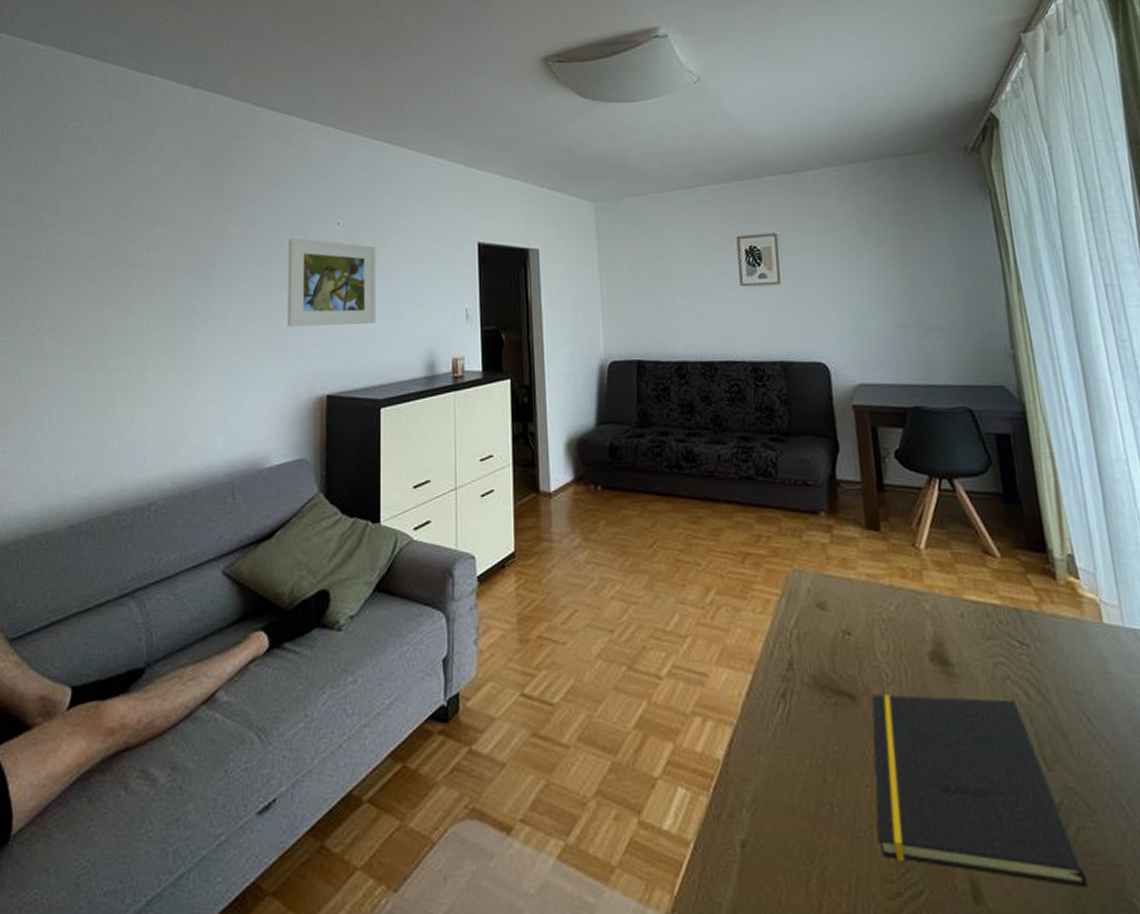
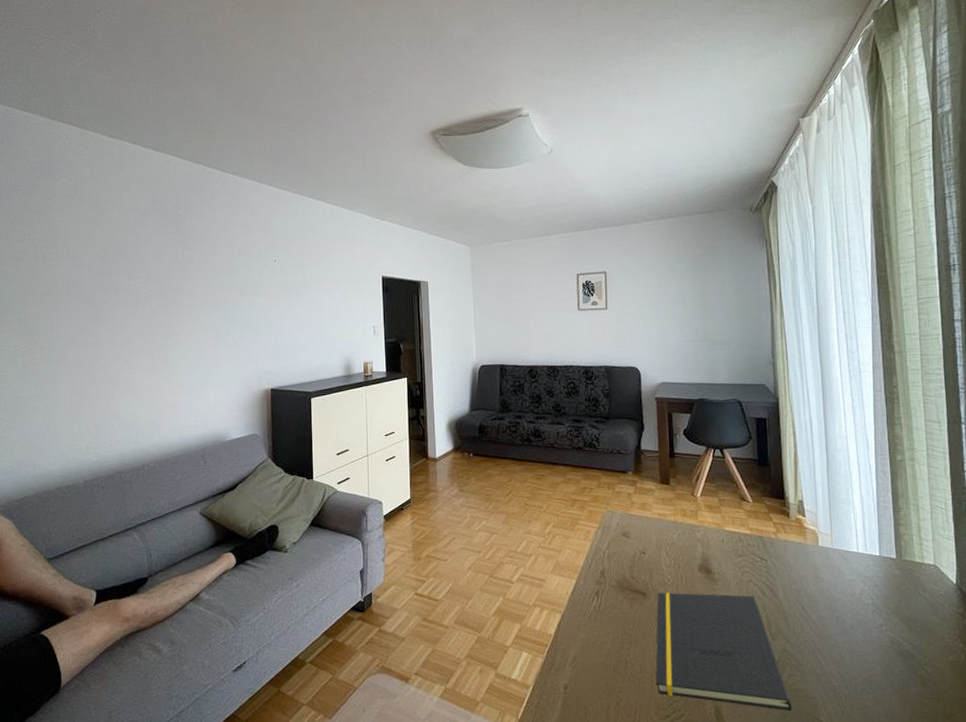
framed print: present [287,238,376,327] -> none [237,271,306,338]

